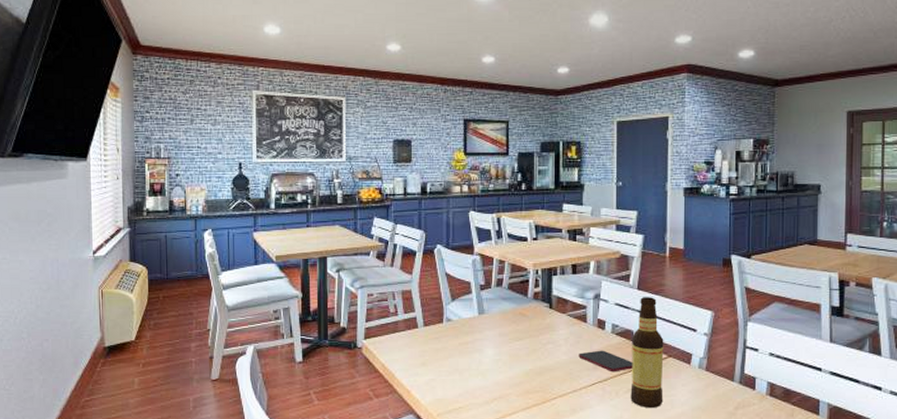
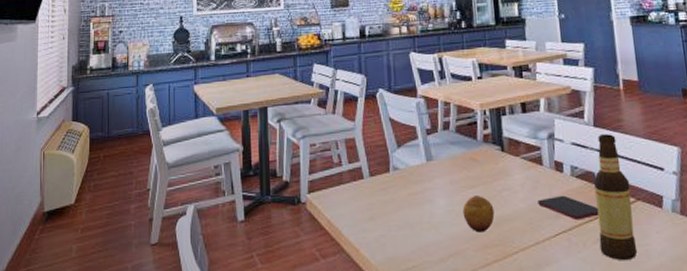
fruit: none [509,347,538,380] -> present [462,196,495,233]

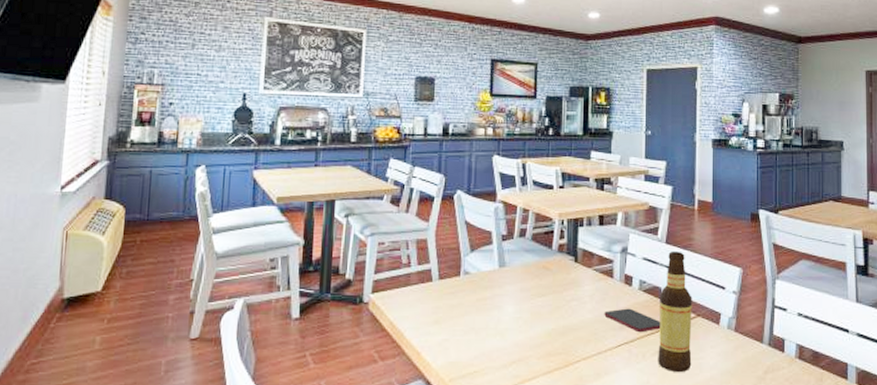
fruit: present [462,196,495,233] -> none [530,304,561,341]

